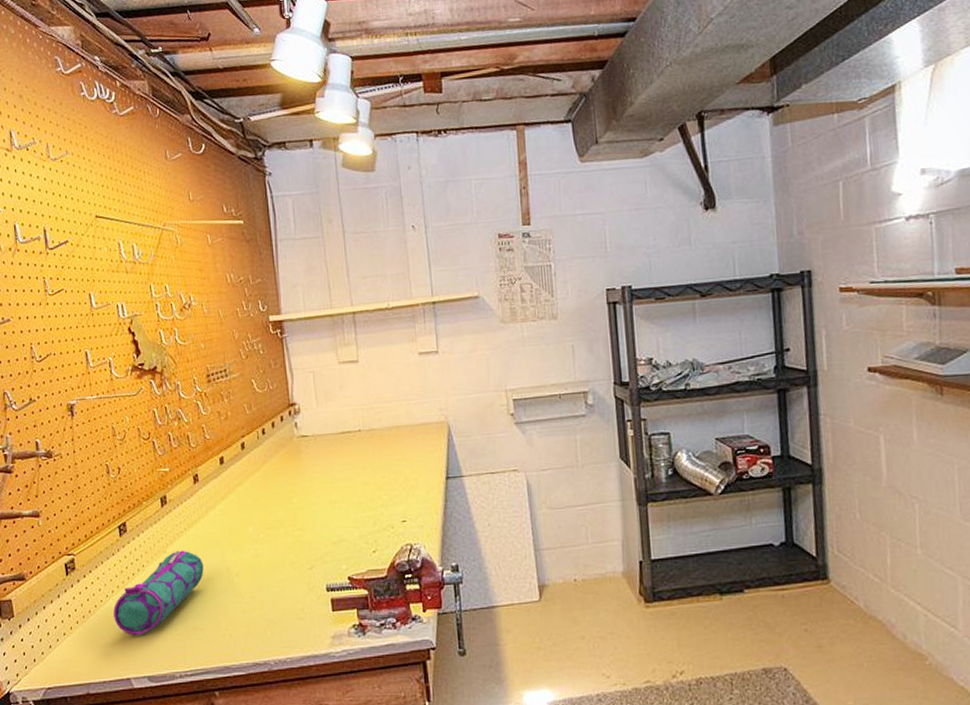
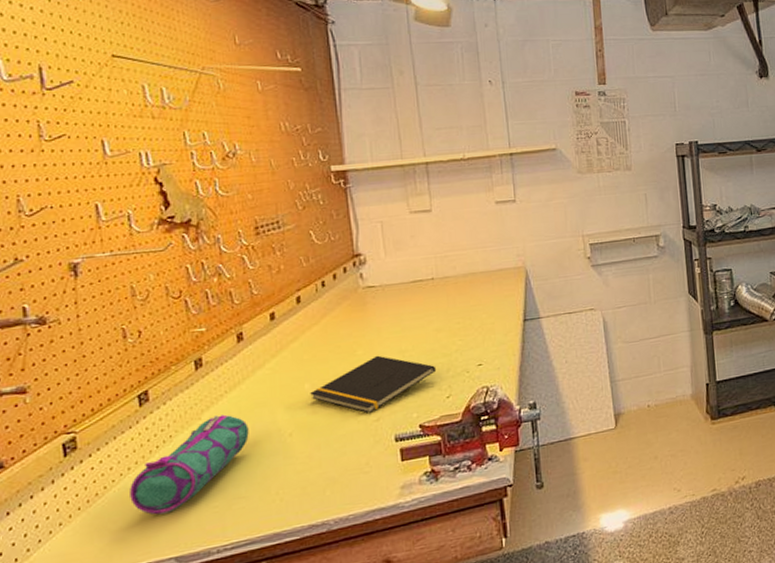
notepad: none [253,504,364,561] -> present [310,355,437,414]

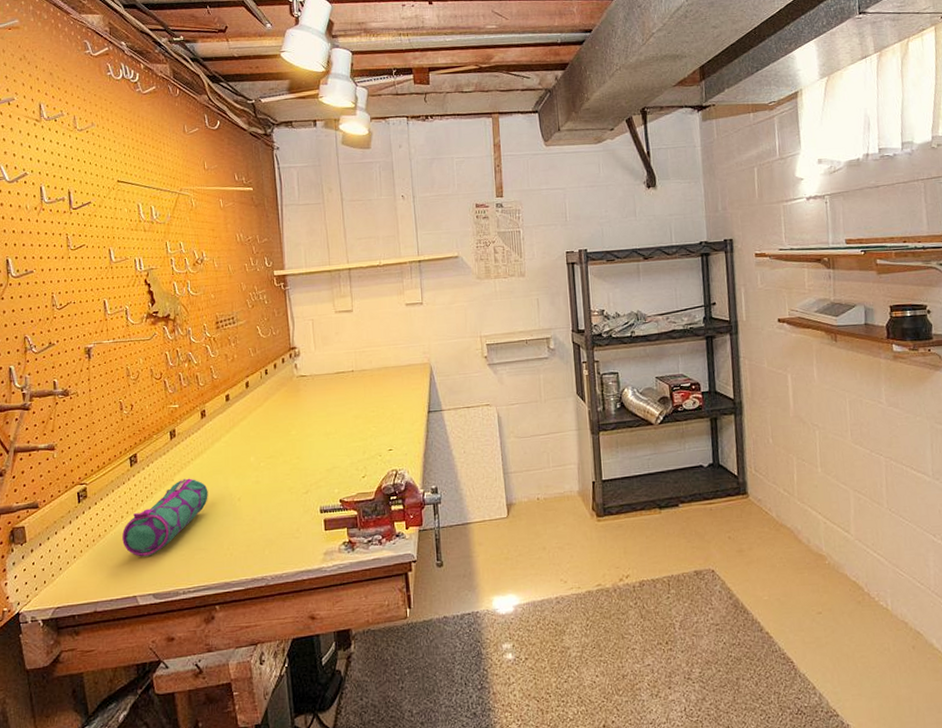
notepad: present [310,355,437,414] -> none [255,436,355,486]

